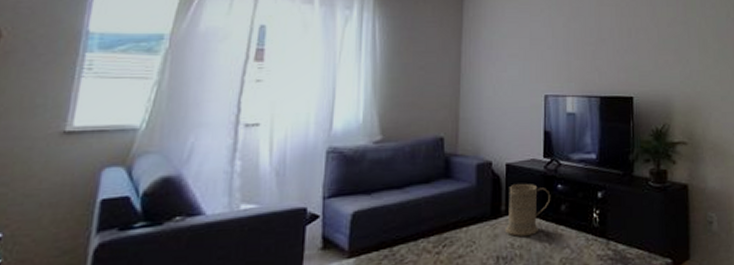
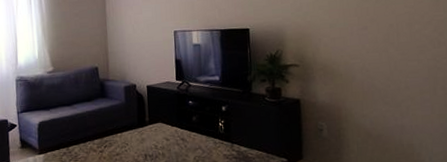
mug: present [504,183,551,237] -> none [149,100,184,140]

